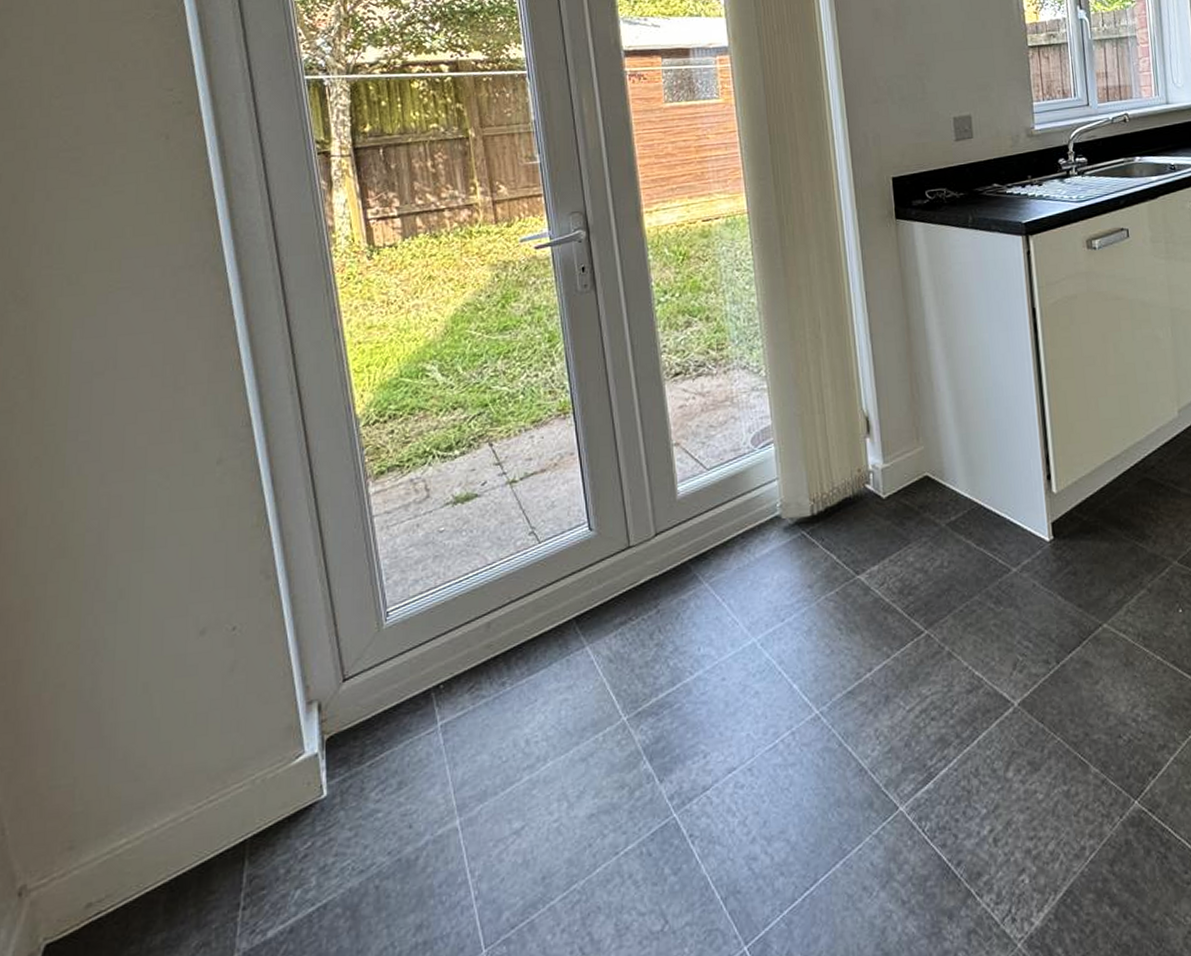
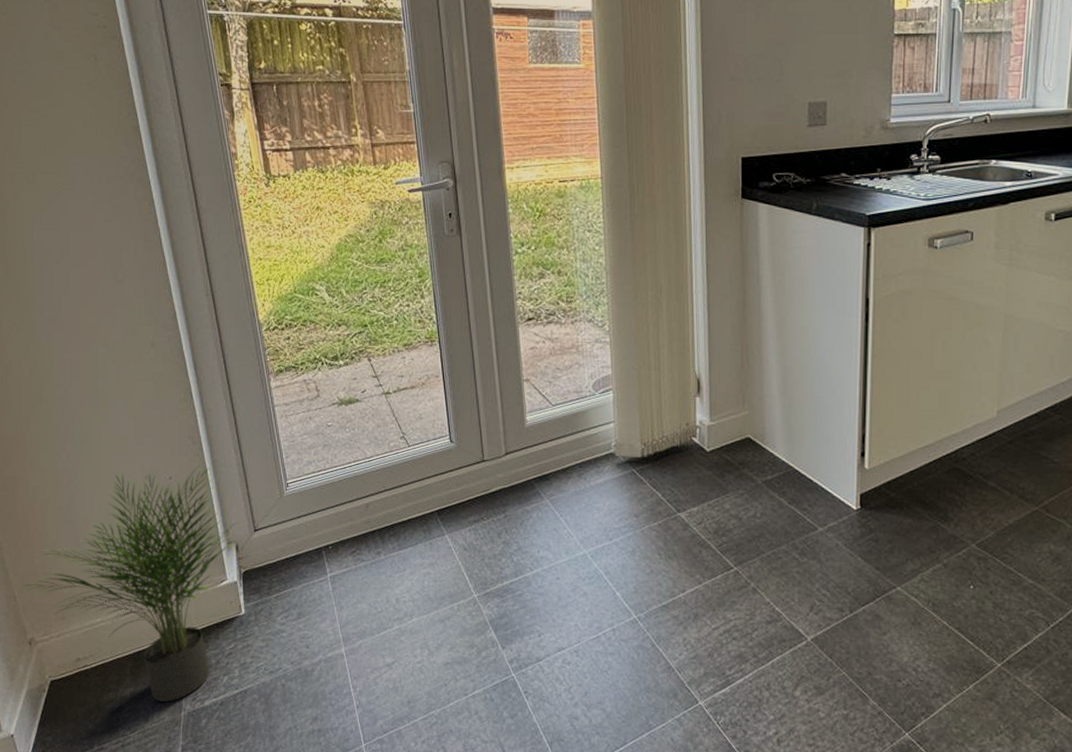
potted plant: none [10,602,325,945] -> present [19,463,240,702]

